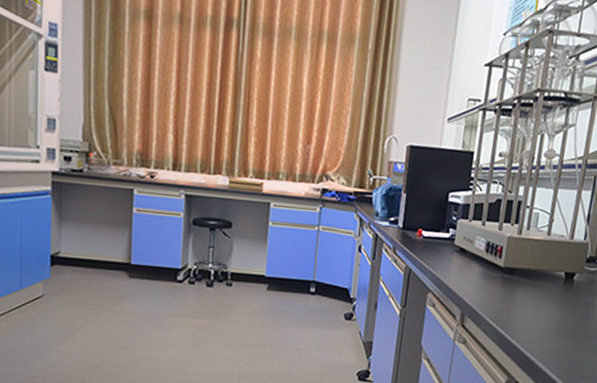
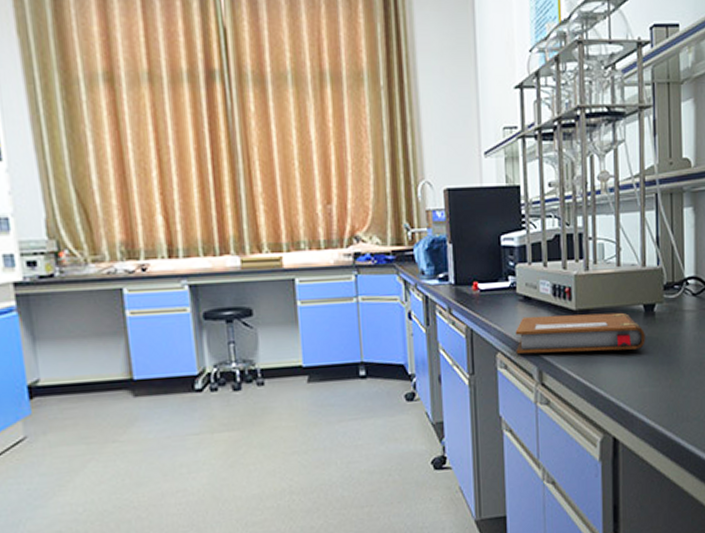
notebook: none [445,265,562,310] -> present [515,312,645,354]

